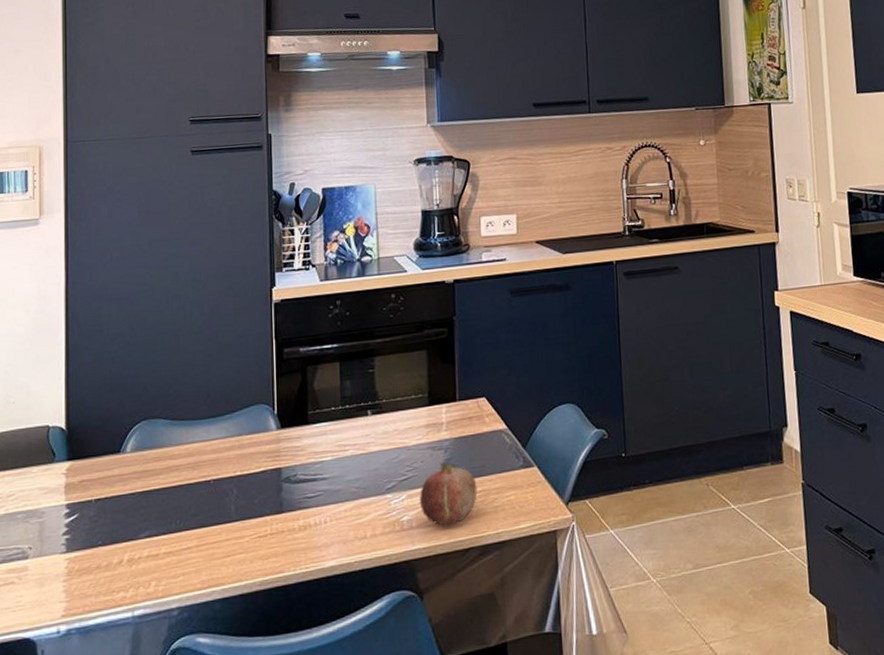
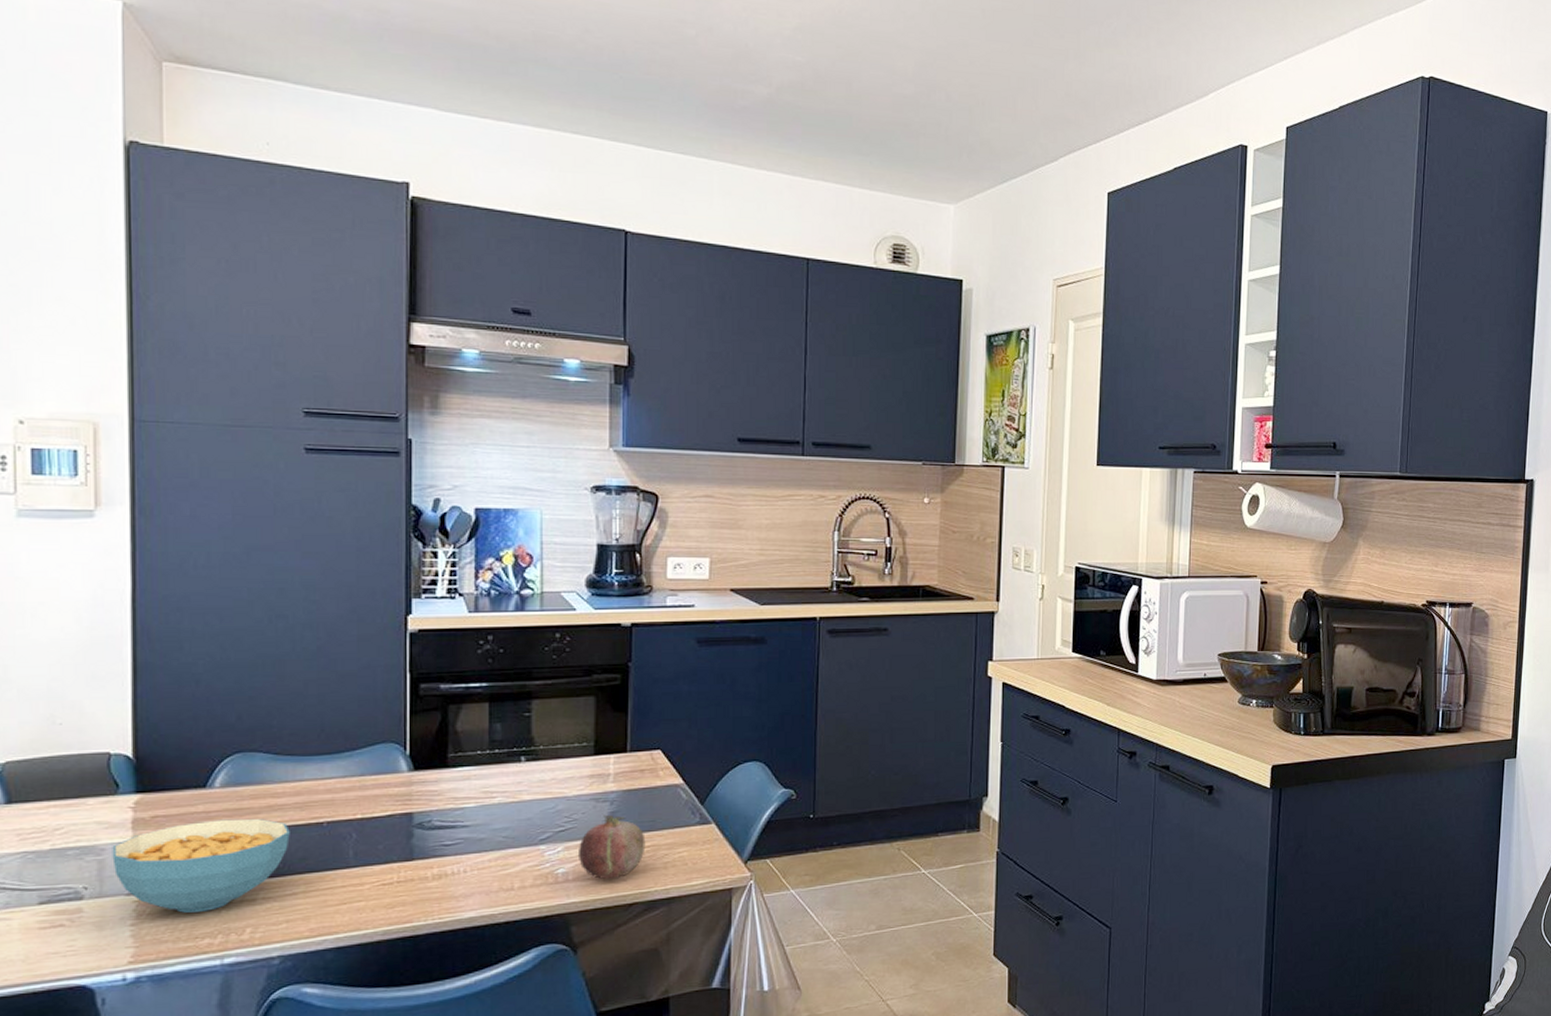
cereal bowl: none [50,479,185,569] -> present [112,818,290,913]

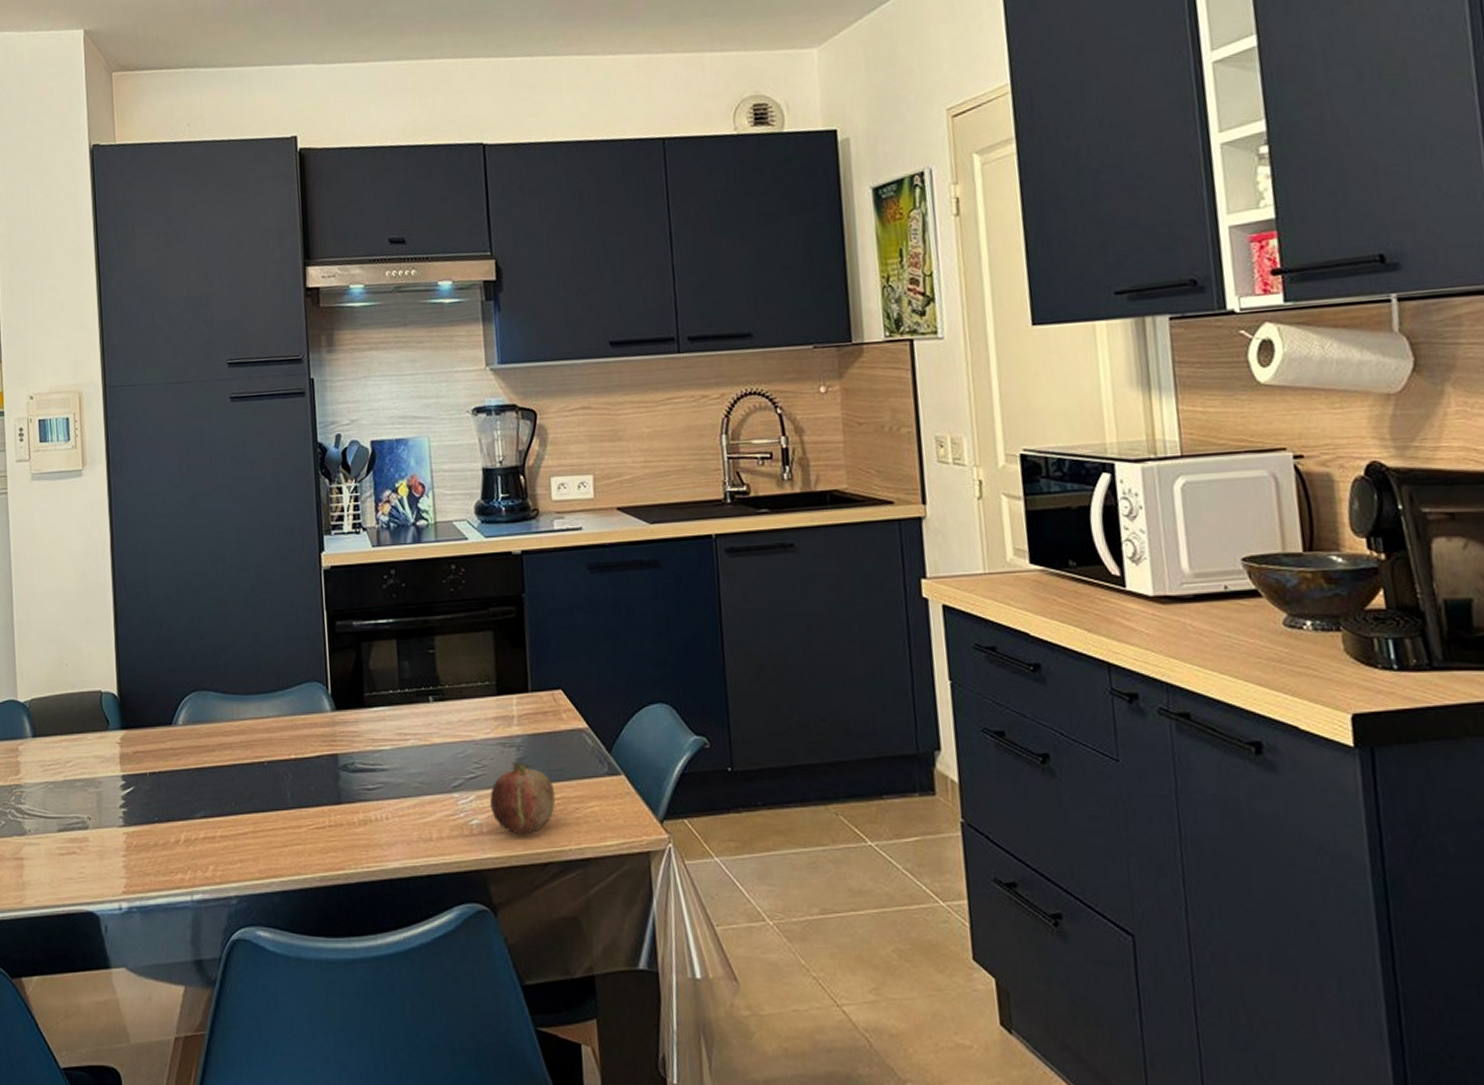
cereal bowl: present [112,818,290,913] -> none [106,756,239,847]

